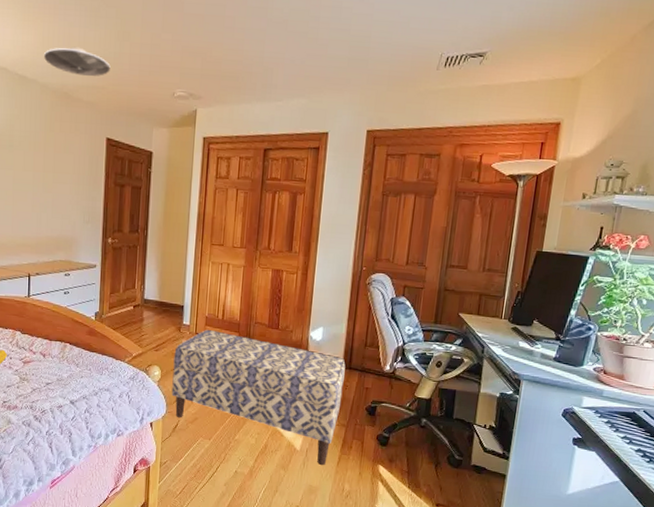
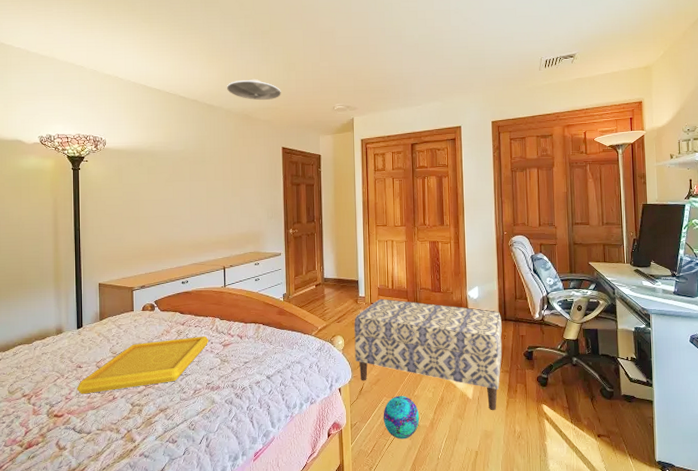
decorative ball: none [197,438,238,485] -> present [383,396,420,440]

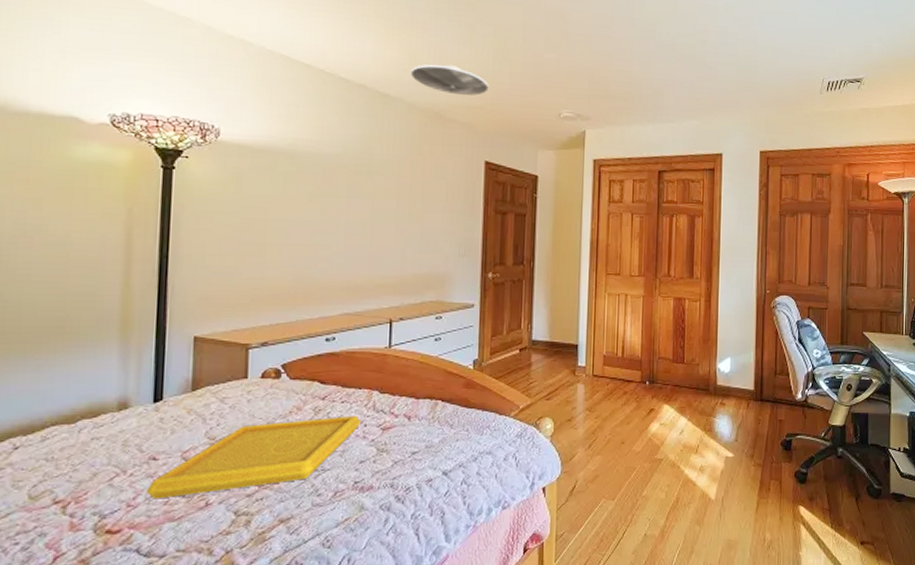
bench: present [354,298,502,411] -> none [567,369,757,515]
decorative ball: present [383,396,420,440] -> none [599,497,647,554]

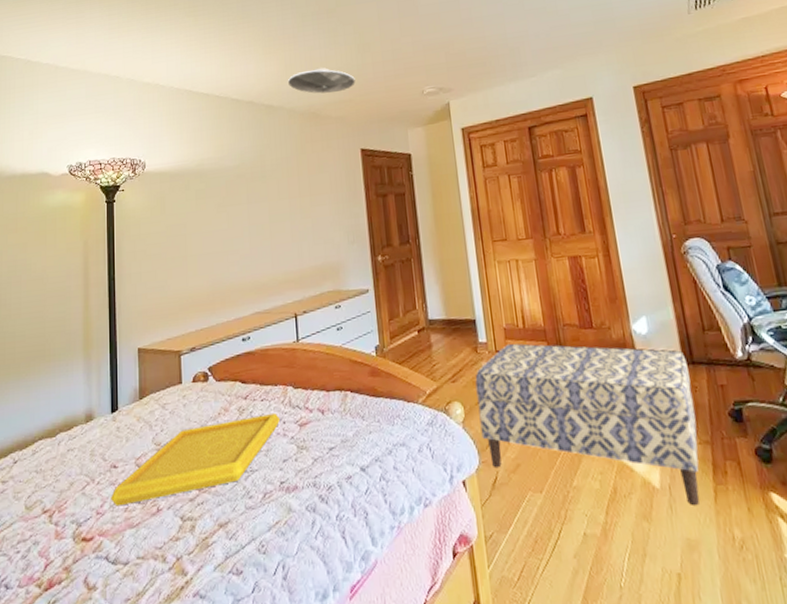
bench: none [567,369,757,515] -> present [475,343,700,506]

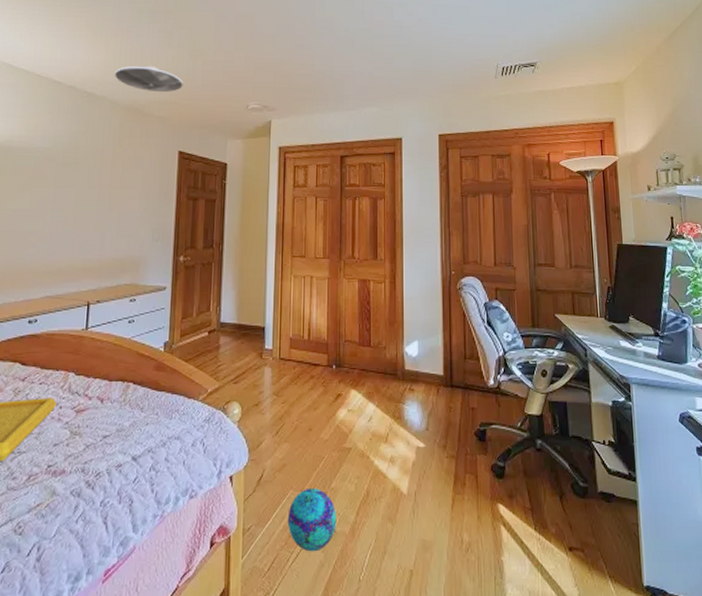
bench: present [475,343,700,506] -> none [254,352,447,512]
decorative ball: none [530,488,586,558] -> present [287,489,337,552]

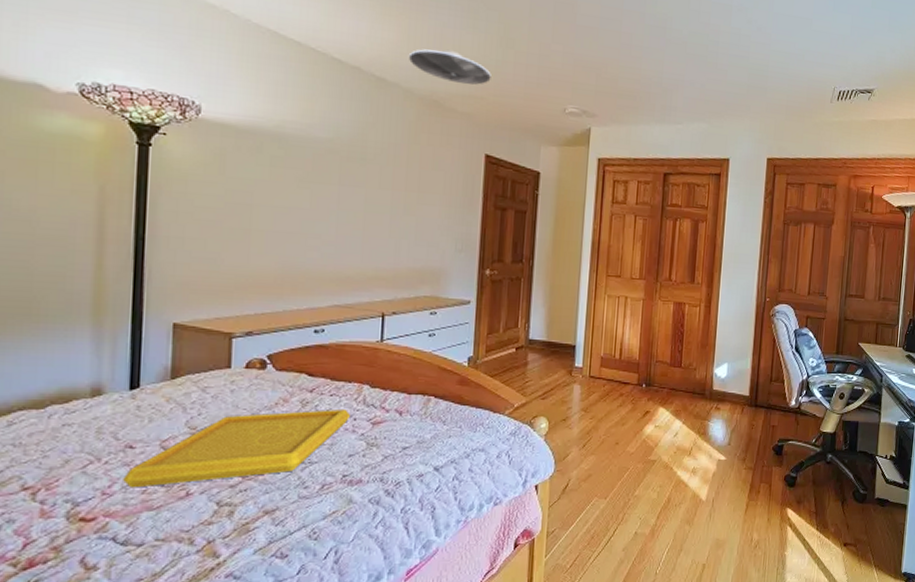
decorative ball: present [287,489,337,552] -> none [590,496,639,551]

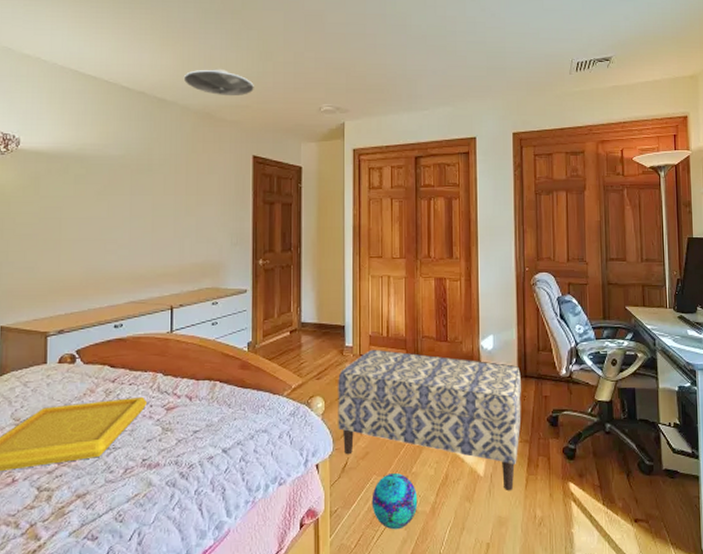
bench: none [561,371,751,516] -> present [338,349,522,491]
decorative ball: none [590,496,639,551] -> present [371,473,418,530]

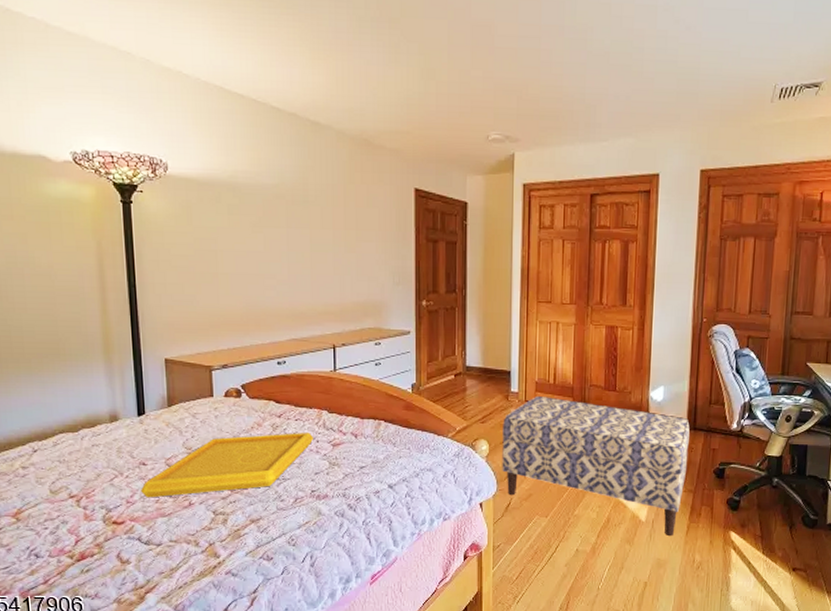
ceiling light: present [184,68,254,97] -> none [339,87,415,121]
decorative ball: present [371,473,418,530] -> none [533,515,579,566]

